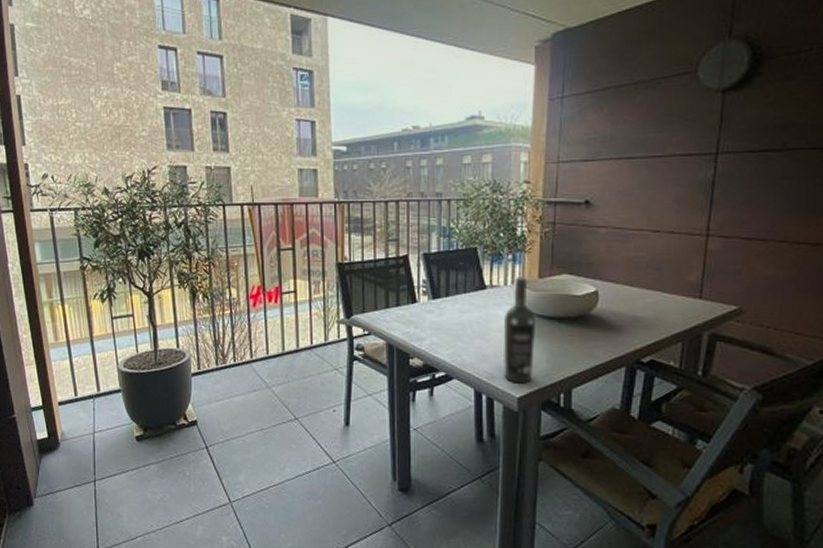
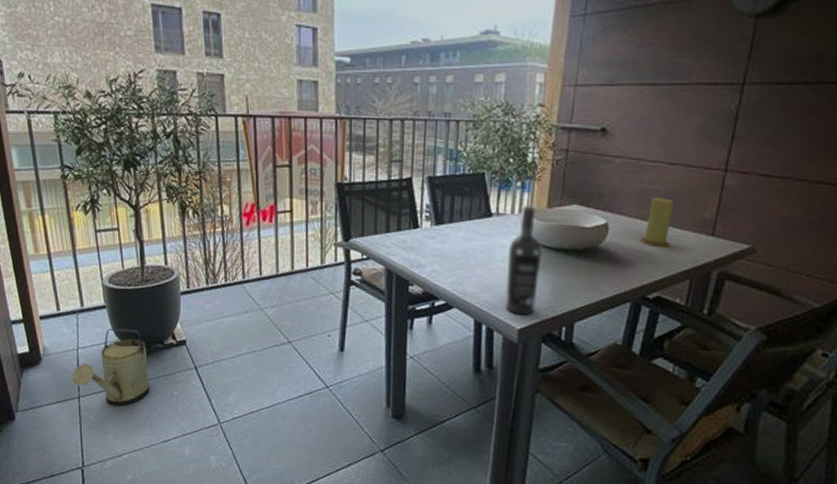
watering can: none [88,411,162,489] -> present [72,328,149,407]
candle: none [630,263,660,312] -> present [640,197,673,247]

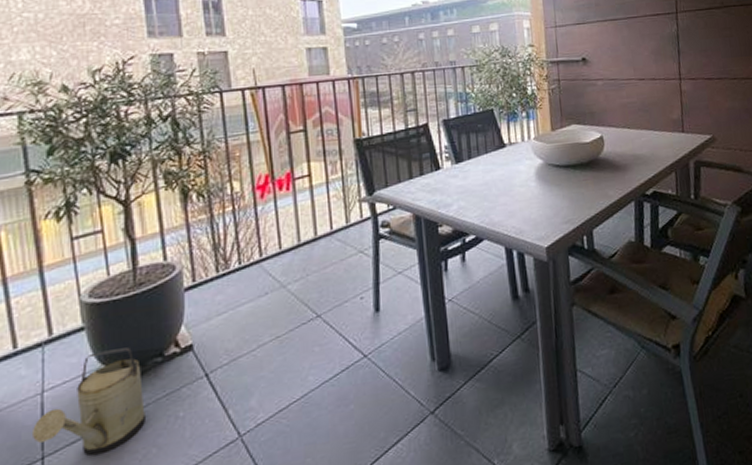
wine bottle: present [505,204,543,317] -> none [525,130,557,234]
candle: present [640,197,673,247] -> none [630,107,654,149]

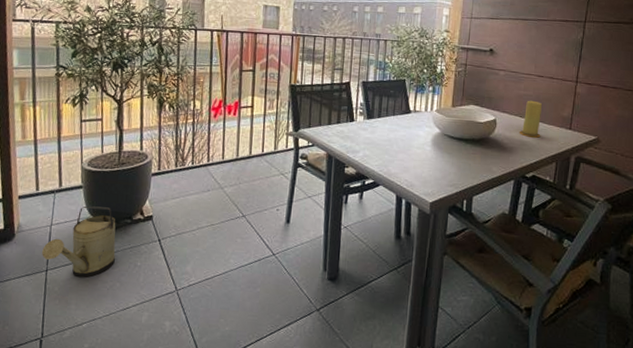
candle: none [630,107,654,149] -> present [520,100,542,138]

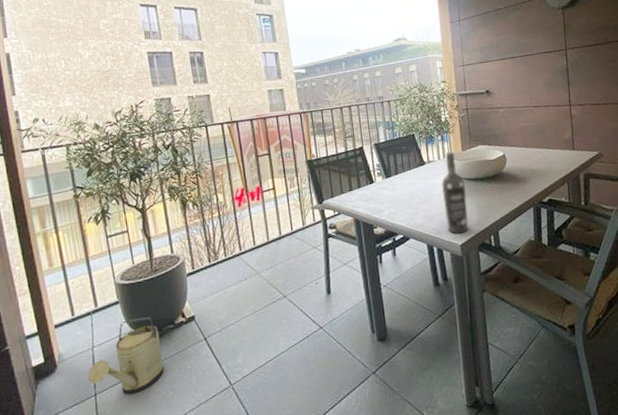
wine bottle: none [420,104,449,192] -> present [441,150,469,234]
candle: present [520,100,542,138] -> none [529,130,549,165]

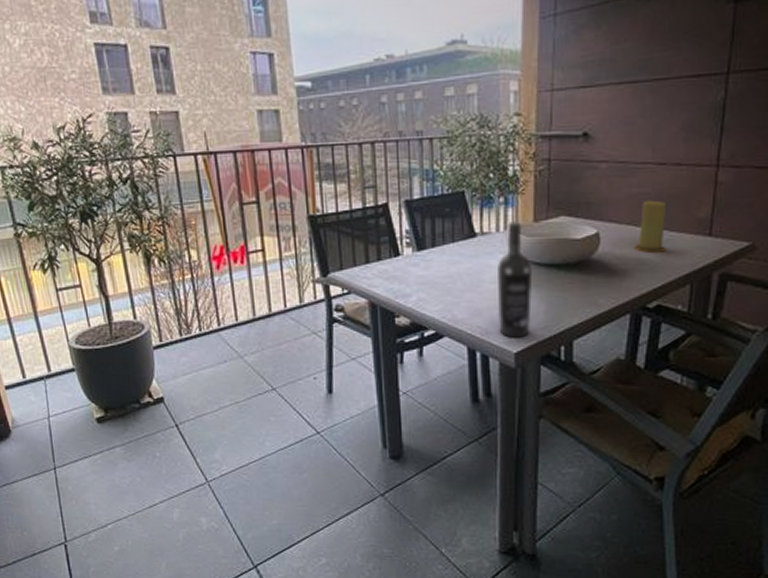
watering can: present [88,317,164,395] -> none [45,391,130,475]
candle: none [529,130,549,165] -> present [635,200,667,253]

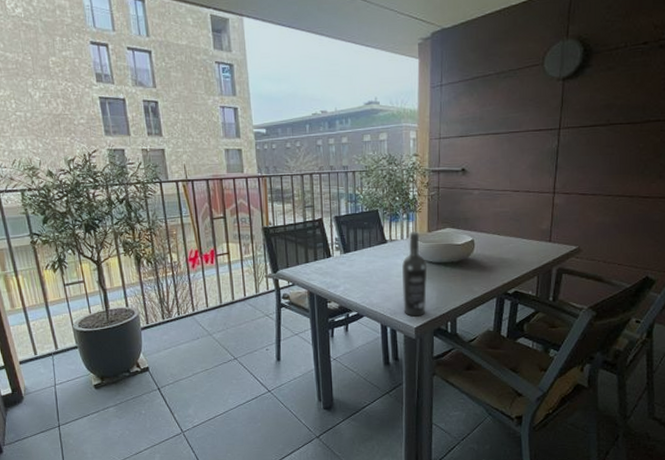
candle: present [635,200,667,253] -> none [499,216,521,254]

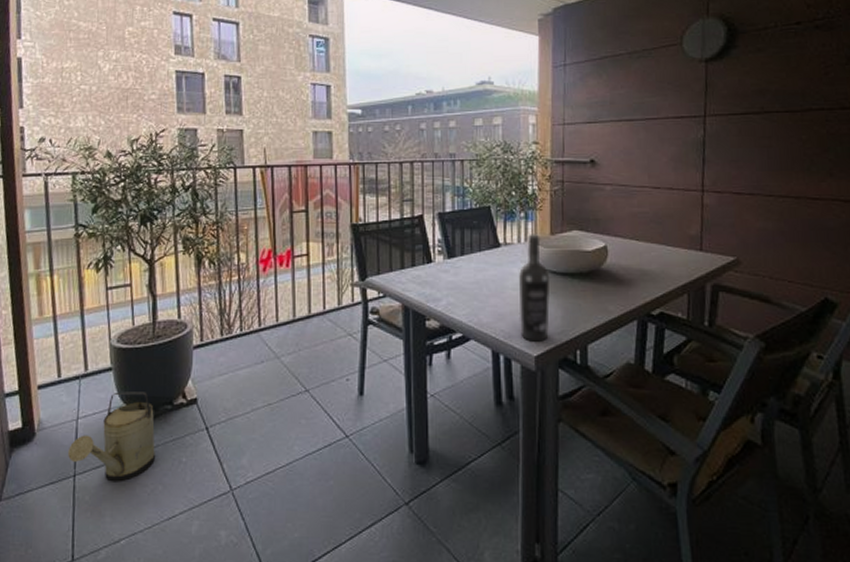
watering can: none [51,363,121,430] -> present [68,392,155,482]

